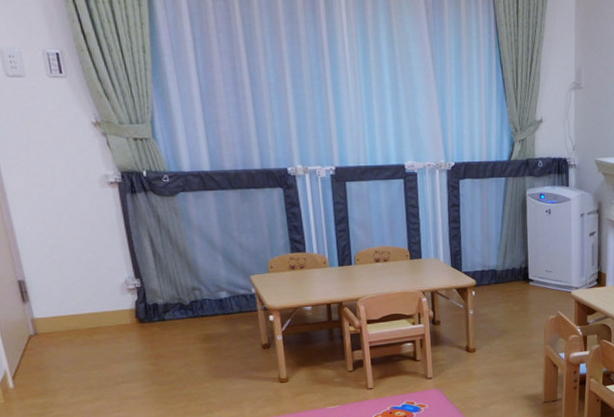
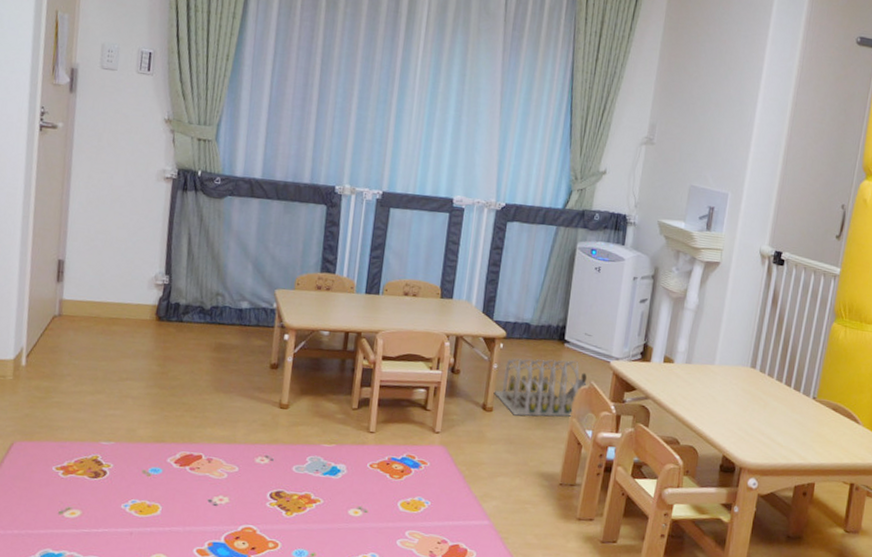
architectural model: none [474,296,554,352] -> present [494,358,587,418]

